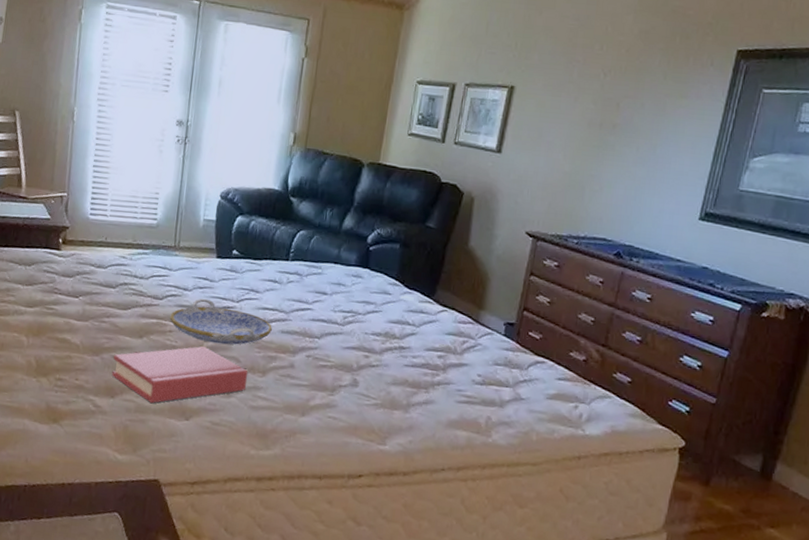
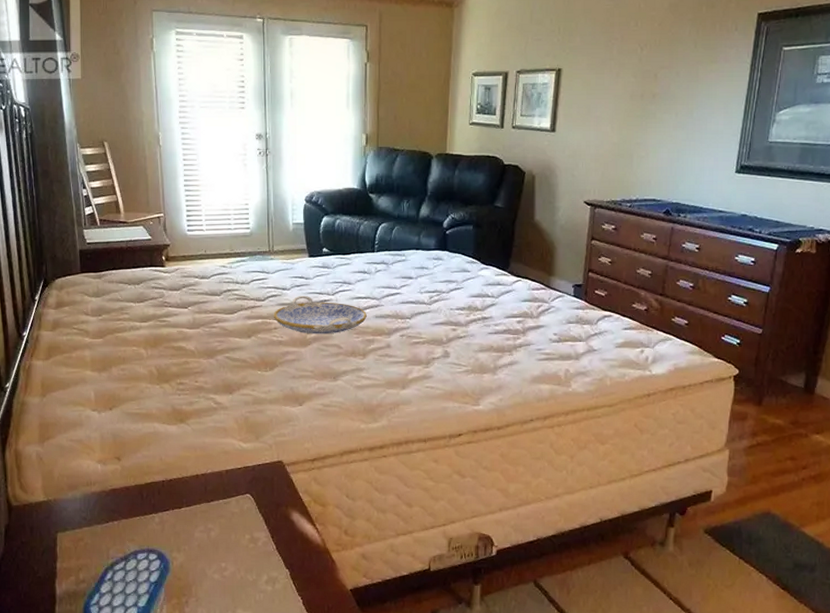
hardback book: present [111,346,248,404] -> none [227,339,350,395]

